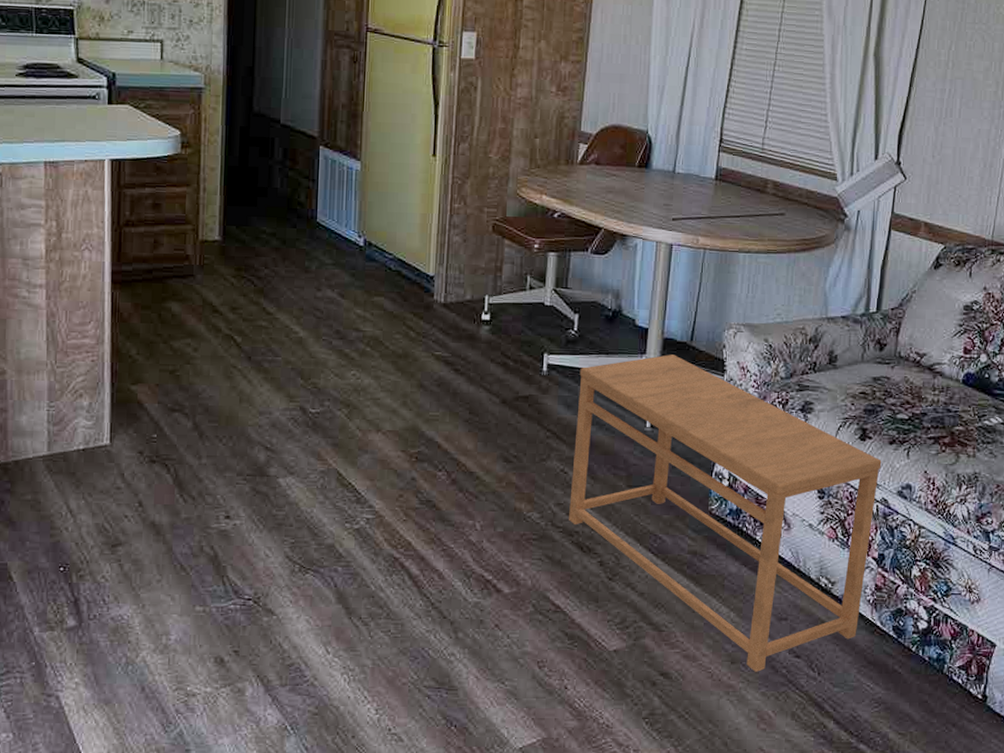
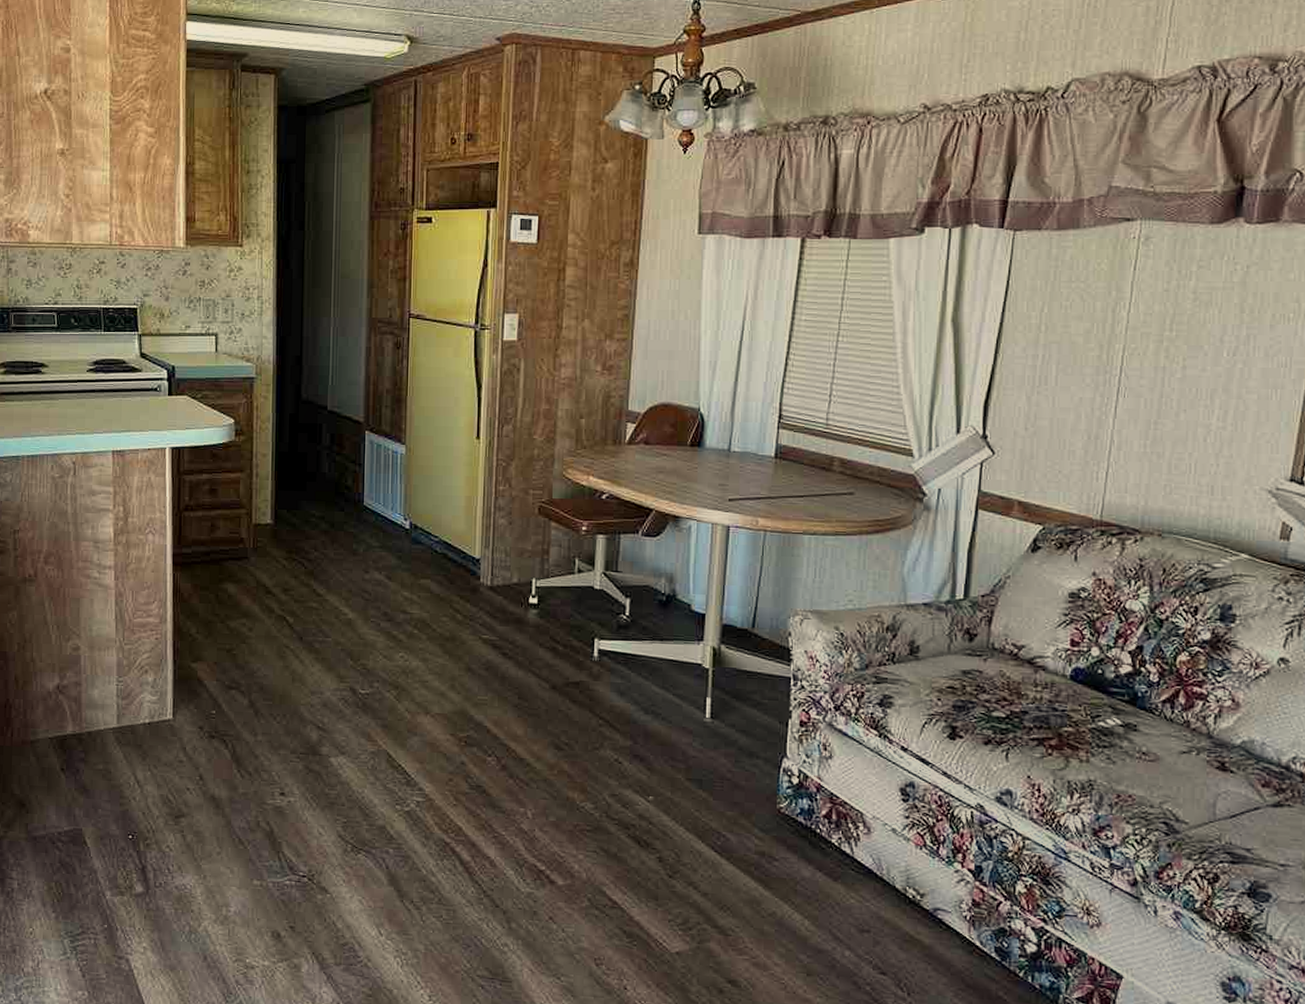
side table: present [569,354,882,672] -> none [625,642,976,987]

